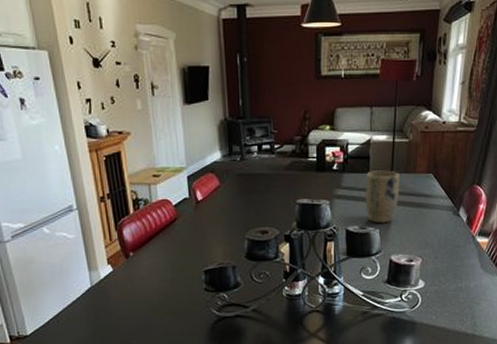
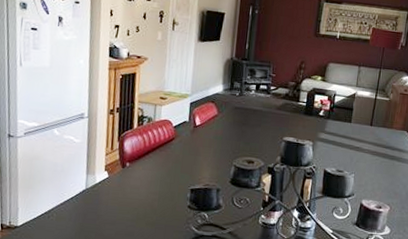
plant pot: present [365,170,400,224] -> none [344,121,378,170]

